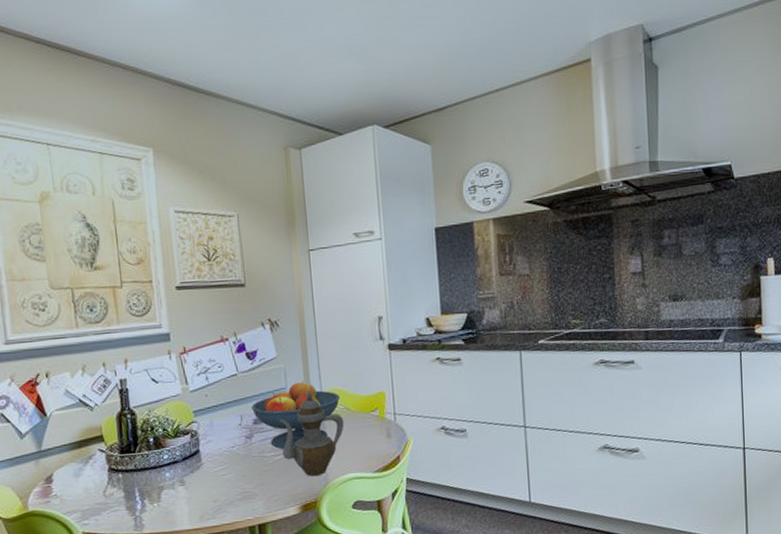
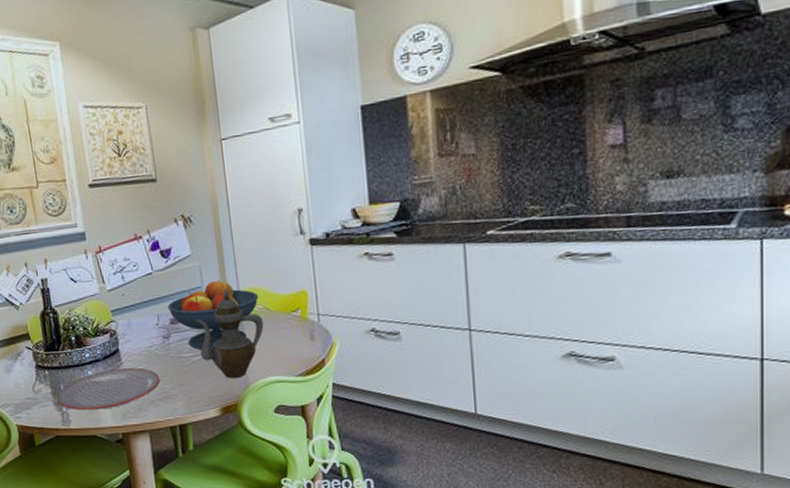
plate: none [130,468,241,514] -> present [57,368,161,411]

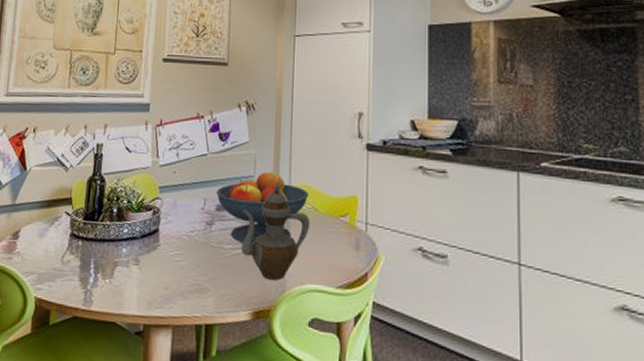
plate: present [57,368,161,411] -> none [84,250,195,294]

